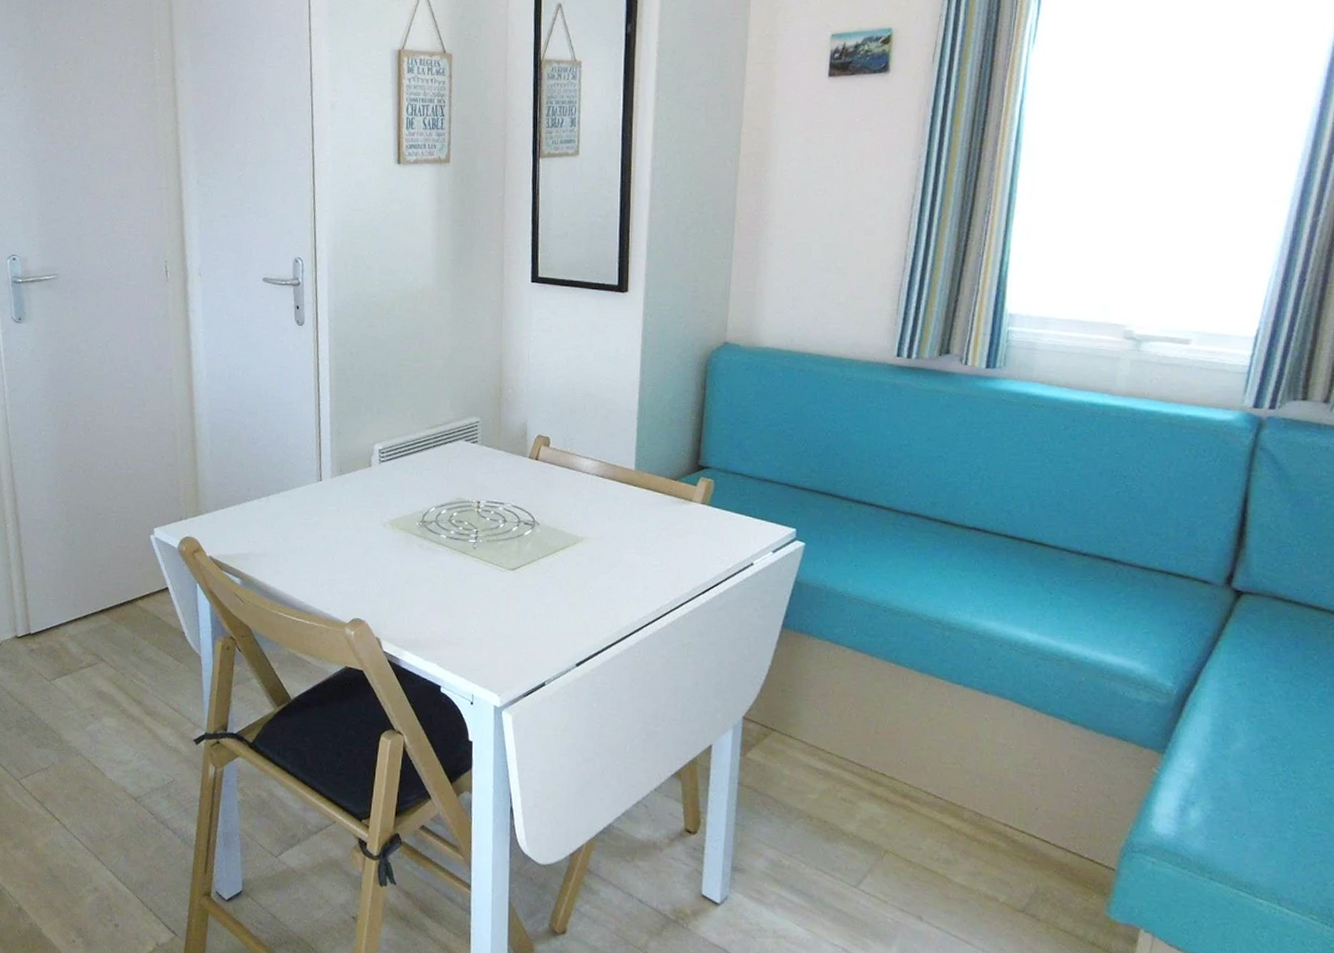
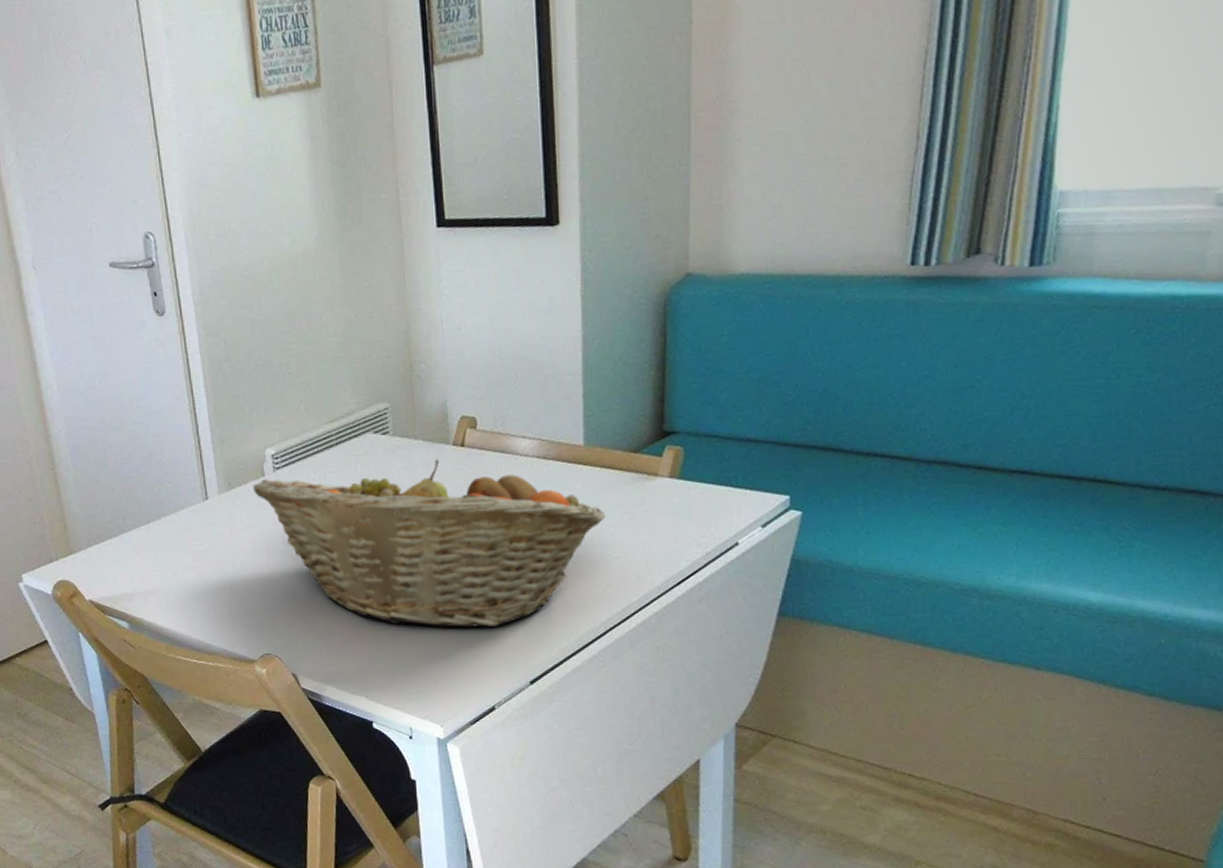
fruit basket: none [360,468,649,614] -> present [252,459,606,628]

